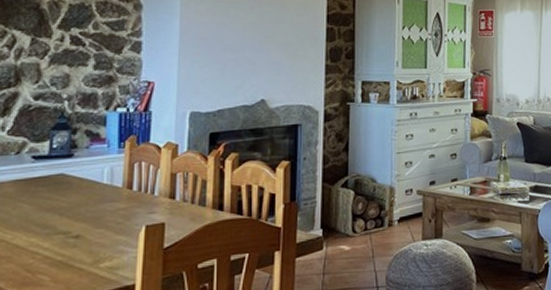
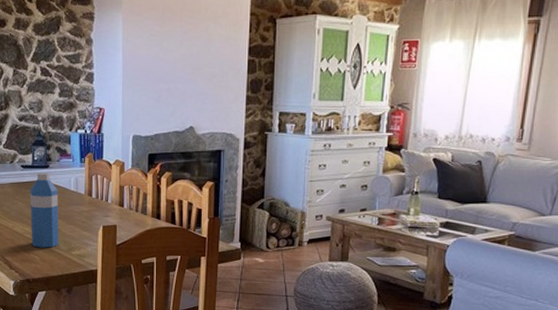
water bottle: none [39,163,85,264] -> present [30,172,59,248]

